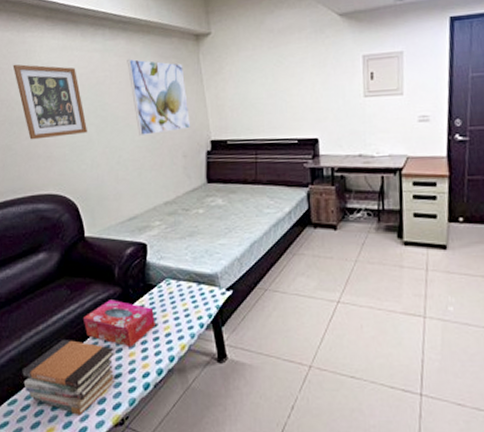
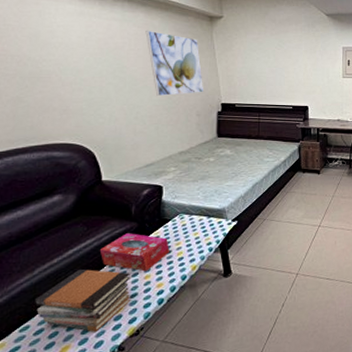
wall art: present [13,64,87,140] -> none [24,23,105,94]

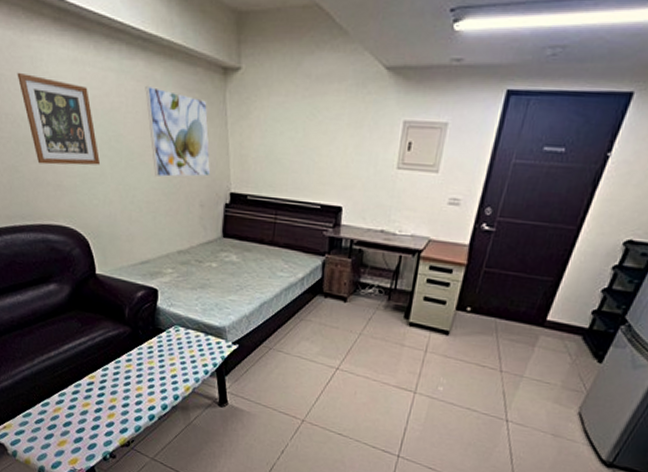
wall art: none [24,23,105,94] -> present [17,72,100,165]
book stack: present [35,268,132,332] -> none [35,366,124,434]
tissue box: present [100,233,169,272] -> none [94,337,163,383]

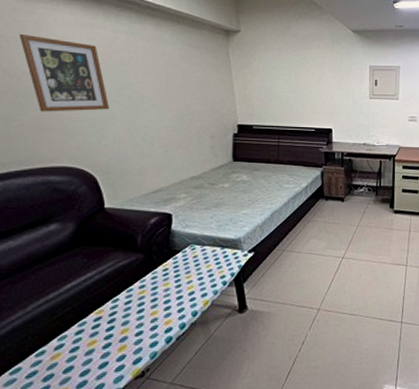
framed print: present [145,85,211,177] -> none [154,43,219,116]

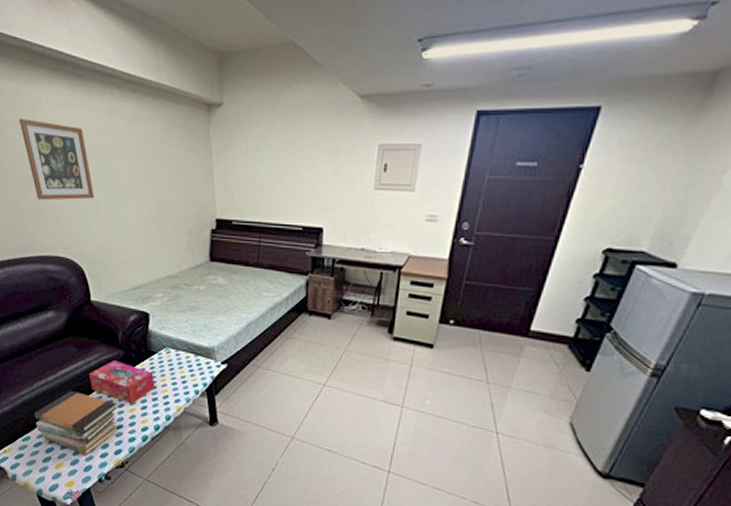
book stack: none [28,304,137,375] -> present [34,390,118,456]
tissue box: none [102,265,179,307] -> present [89,361,155,405]

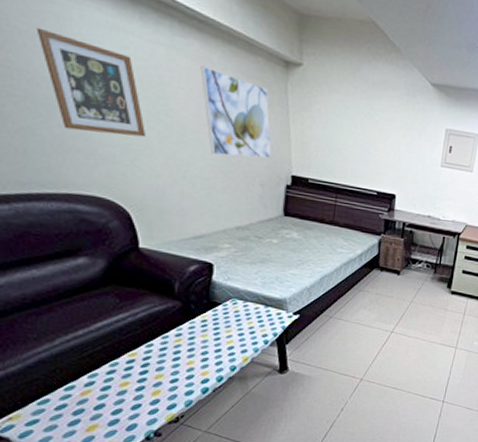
book stack: present [34,390,118,456] -> none [56,344,172,414]
tissue box: present [89,361,155,405] -> none [135,312,218,357]
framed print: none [135,123,198,207] -> present [200,65,272,159]

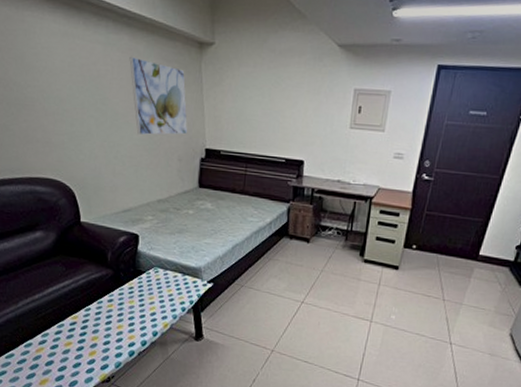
wall art: present [36,27,145,137] -> none [11,42,87,125]

